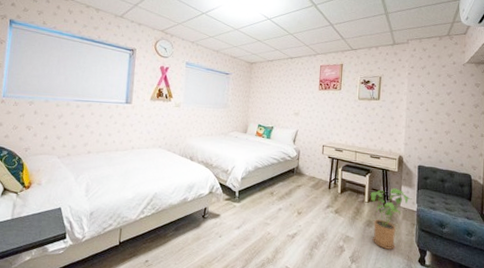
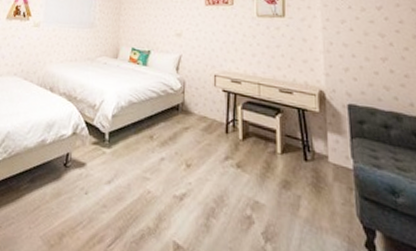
house plant: present [371,188,412,250] -> none [285,135,344,225]

